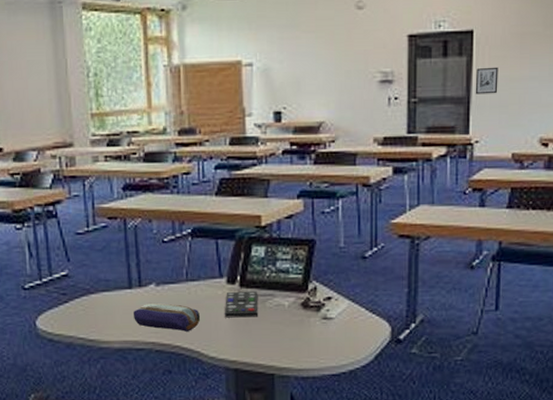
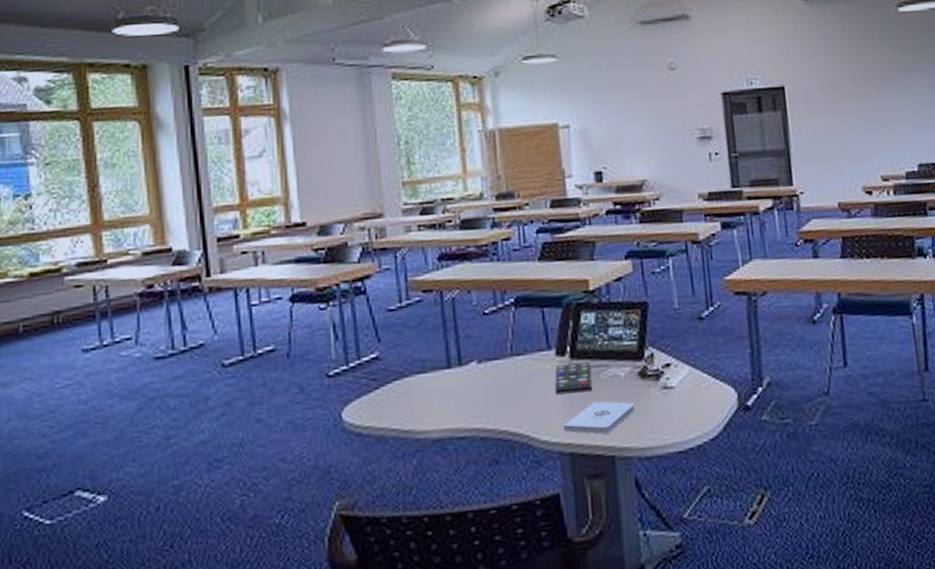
pencil case: present [133,302,201,332] -> none [452,382,529,414]
notepad: none [230,326,296,355] -> present [564,401,636,435]
wall art: present [475,67,499,95] -> none [792,119,816,147]

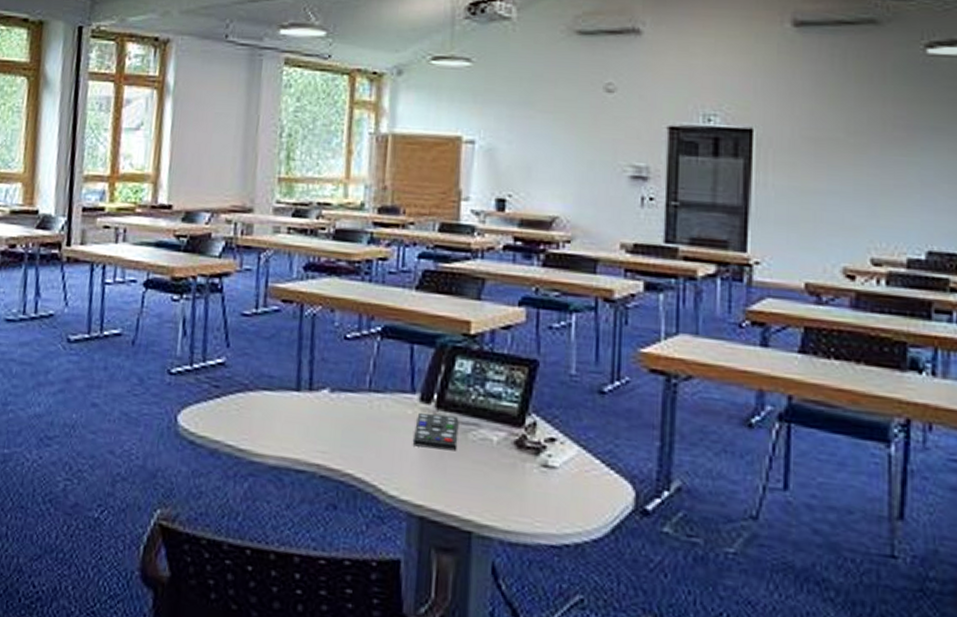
notepad: present [564,401,636,435] -> none [416,464,505,505]

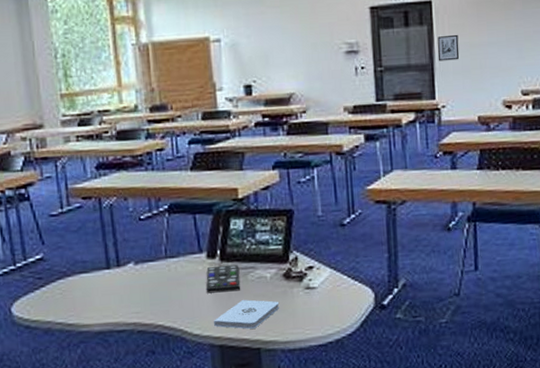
notepad: none [416,464,505,505] -> present [214,299,280,329]
wall art: none [755,174,786,207] -> present [437,34,460,61]

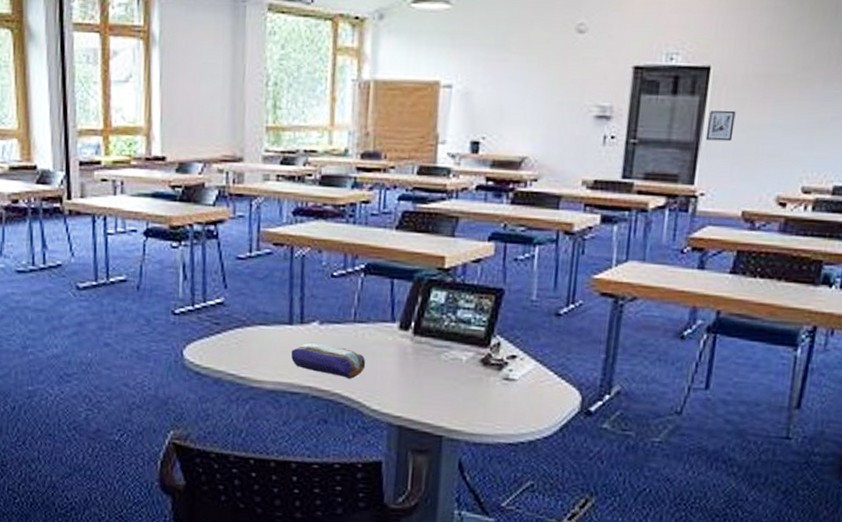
pencil case: none [112,282,183,310] -> present [291,342,366,379]
remote control: present [205,264,241,294] -> none [392,338,432,370]
notepad: present [214,299,280,329] -> none [396,381,472,414]

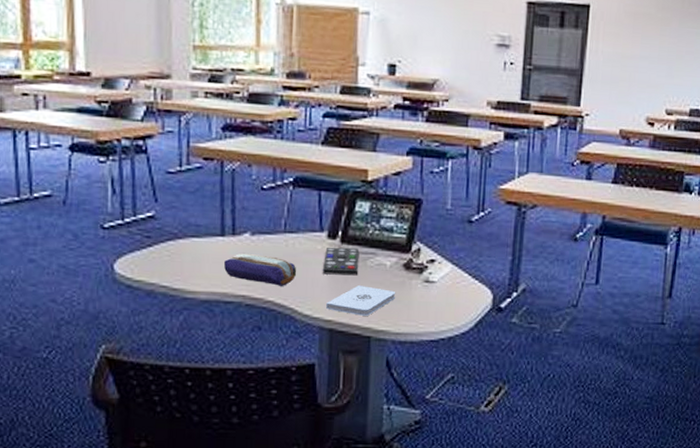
remote control: none [392,338,432,370] -> present [322,246,359,276]
notepad: none [396,381,472,414] -> present [326,285,396,316]
wall art: present [705,110,736,142] -> none [588,42,612,70]

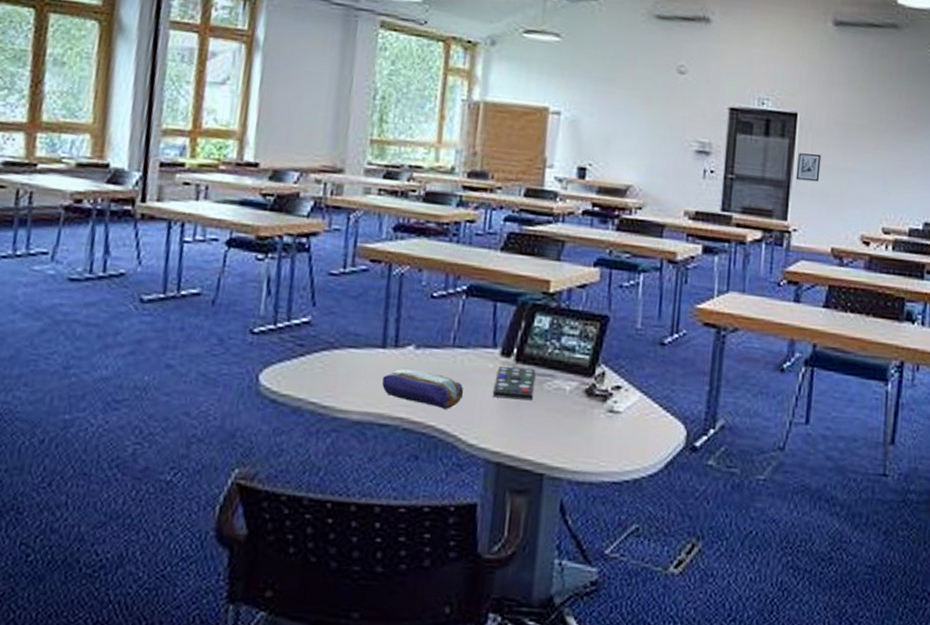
notepad: present [326,285,396,316] -> none [494,412,575,449]
wall art: none [588,42,612,70] -> present [795,153,821,182]

